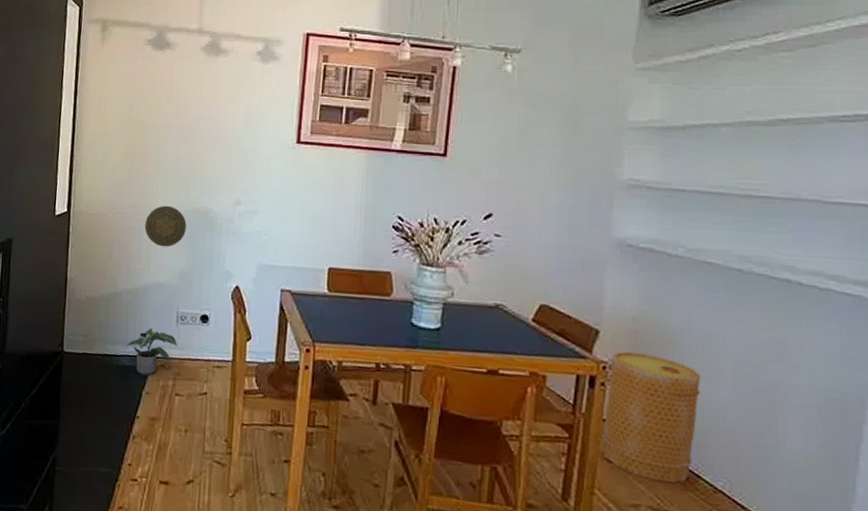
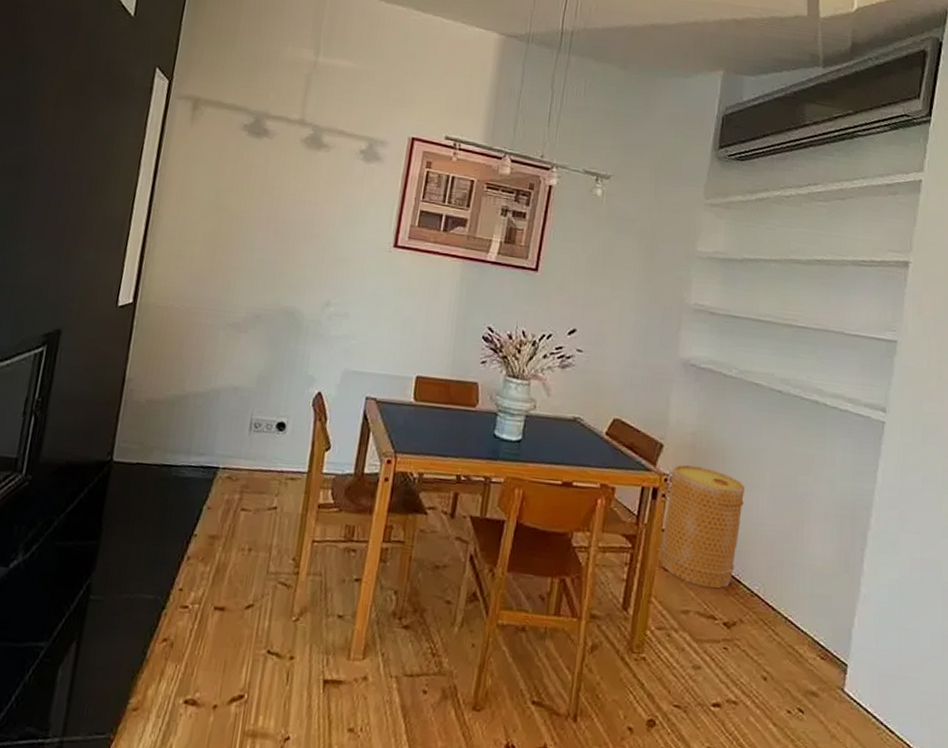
potted plant: present [126,327,177,376] -> none [189,435,248,489]
decorative plate: present [145,205,186,247] -> none [222,302,270,348]

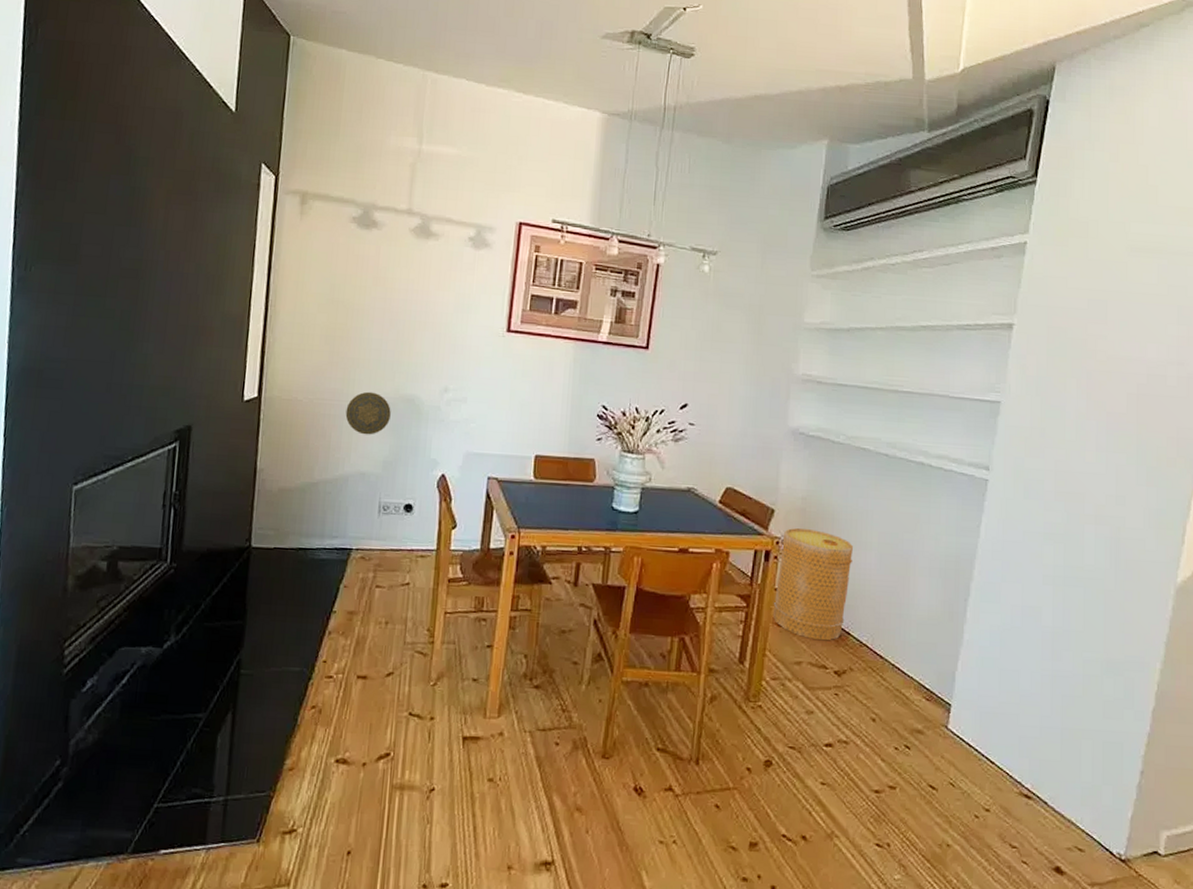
decorative plate: none [222,302,270,348] -> present [345,391,391,435]

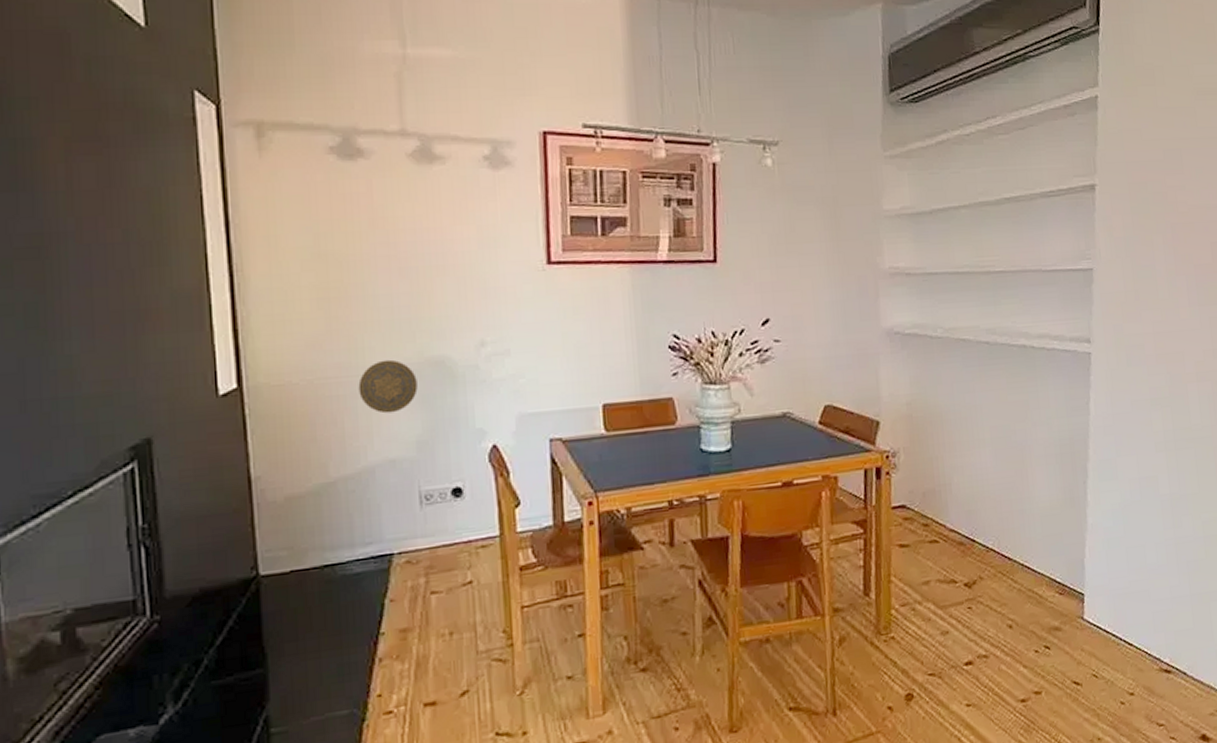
basket: present [772,528,853,641] -> none [891,435,968,555]

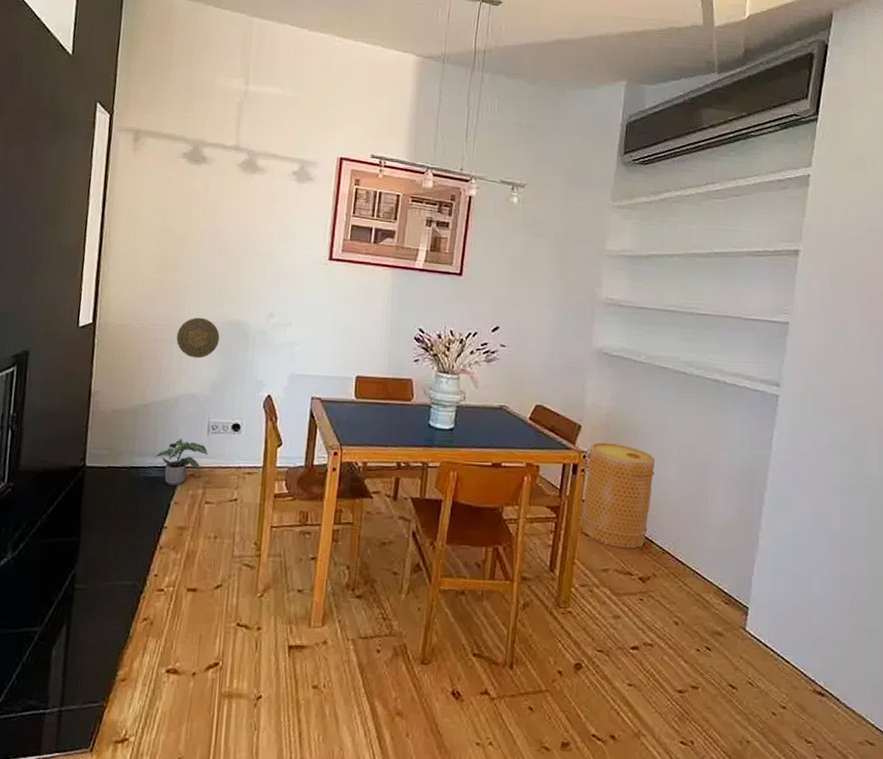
potted plant: none [353,517,424,580] -> present [154,438,208,486]
basket: none [891,435,968,555] -> present [580,443,655,549]

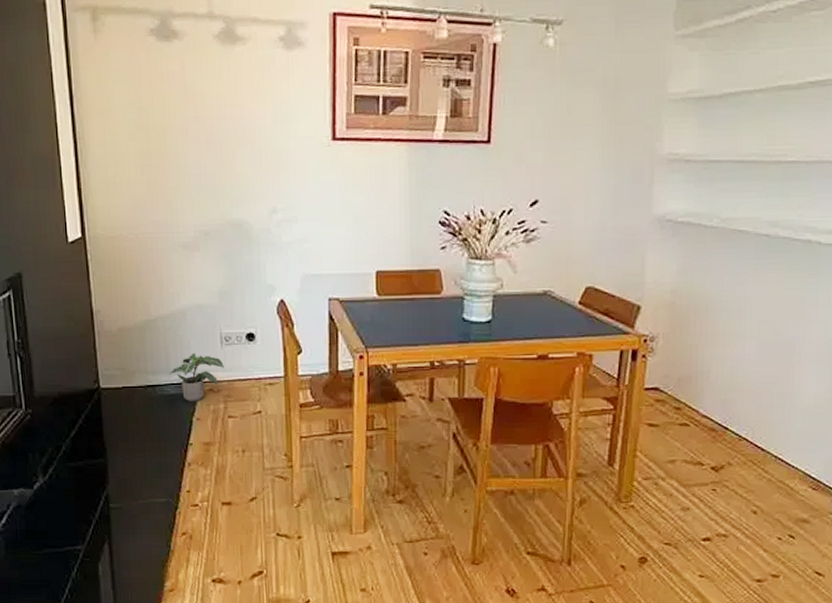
decorative plate: present [176,317,220,359] -> none [173,220,220,266]
basket: present [580,443,655,549] -> none [642,324,730,438]

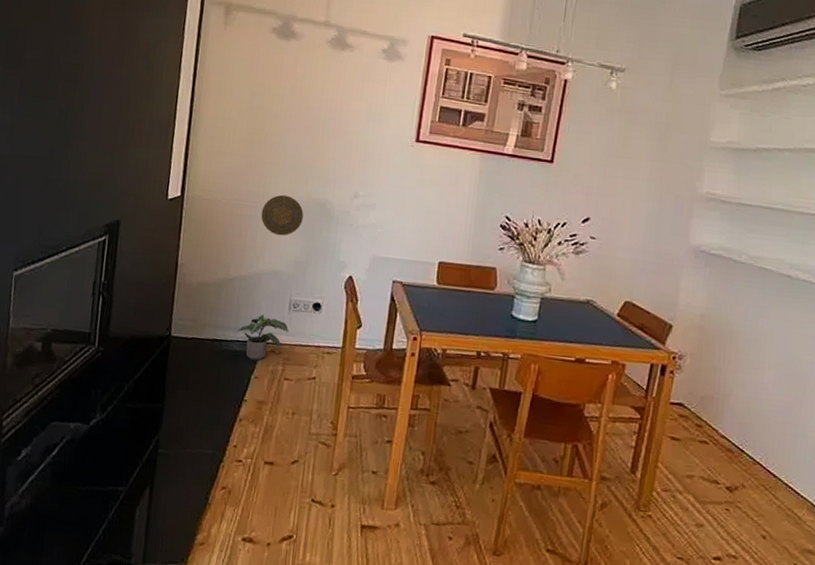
decorative plate: none [173,220,220,266] -> present [261,194,304,236]

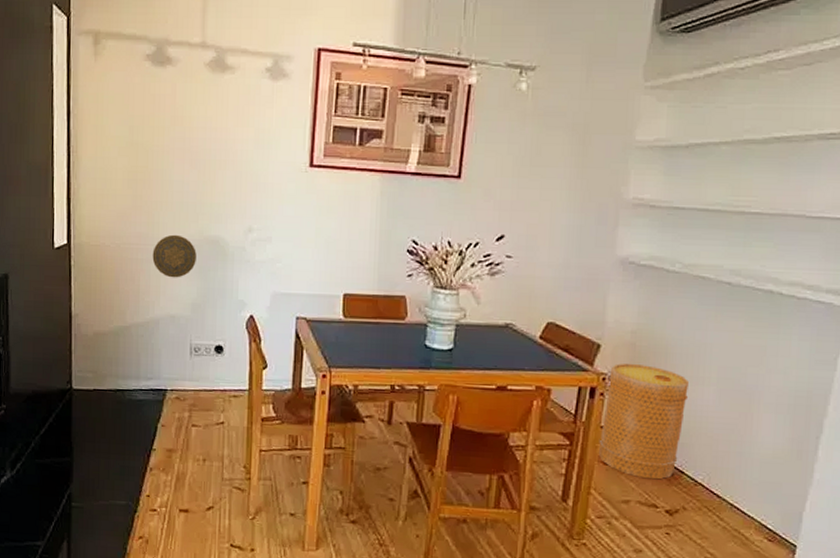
potted plant: present [237,314,289,361] -> none [139,360,192,409]
basket: none [666,344,751,457] -> present [598,364,688,480]

